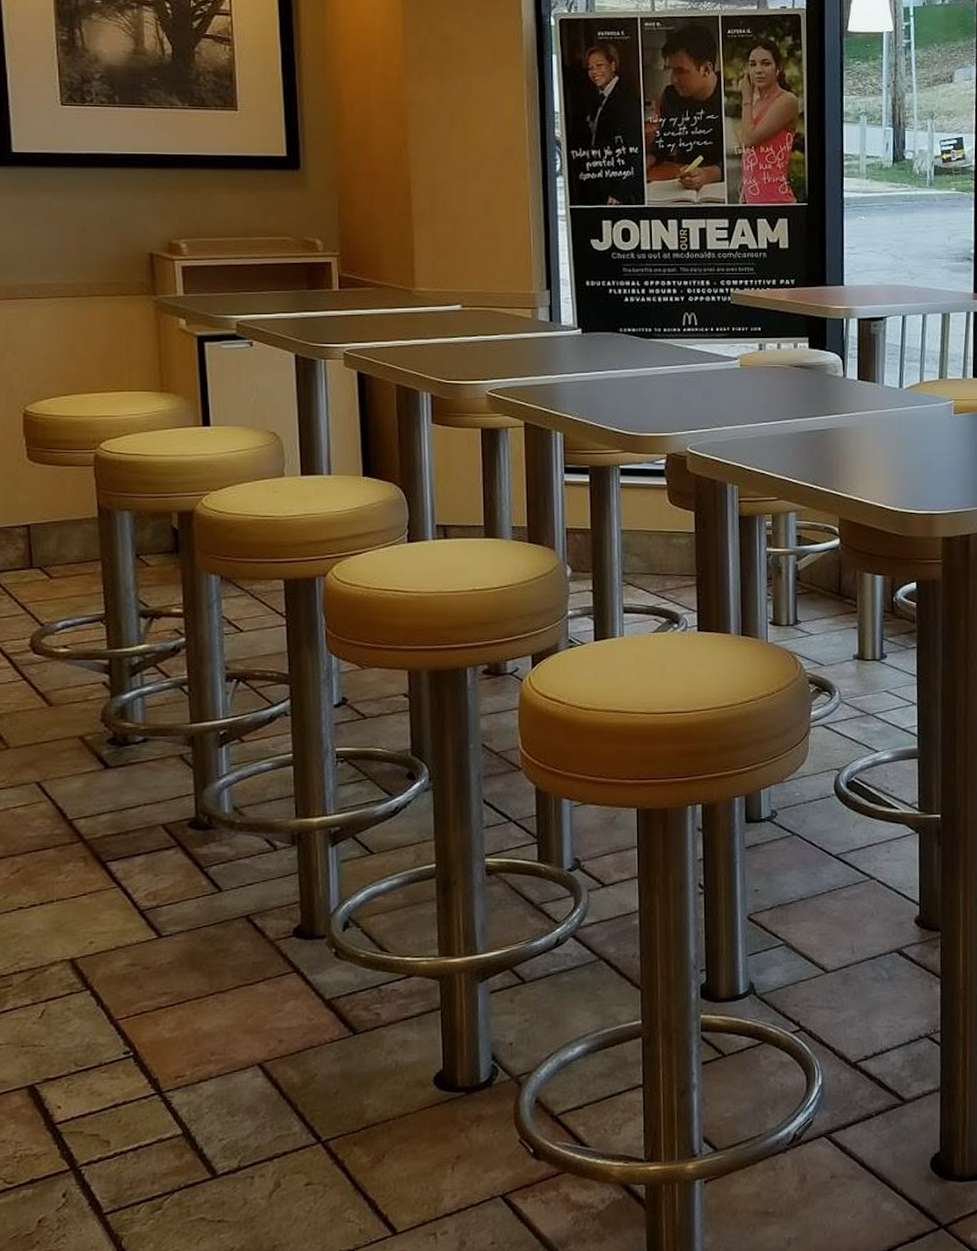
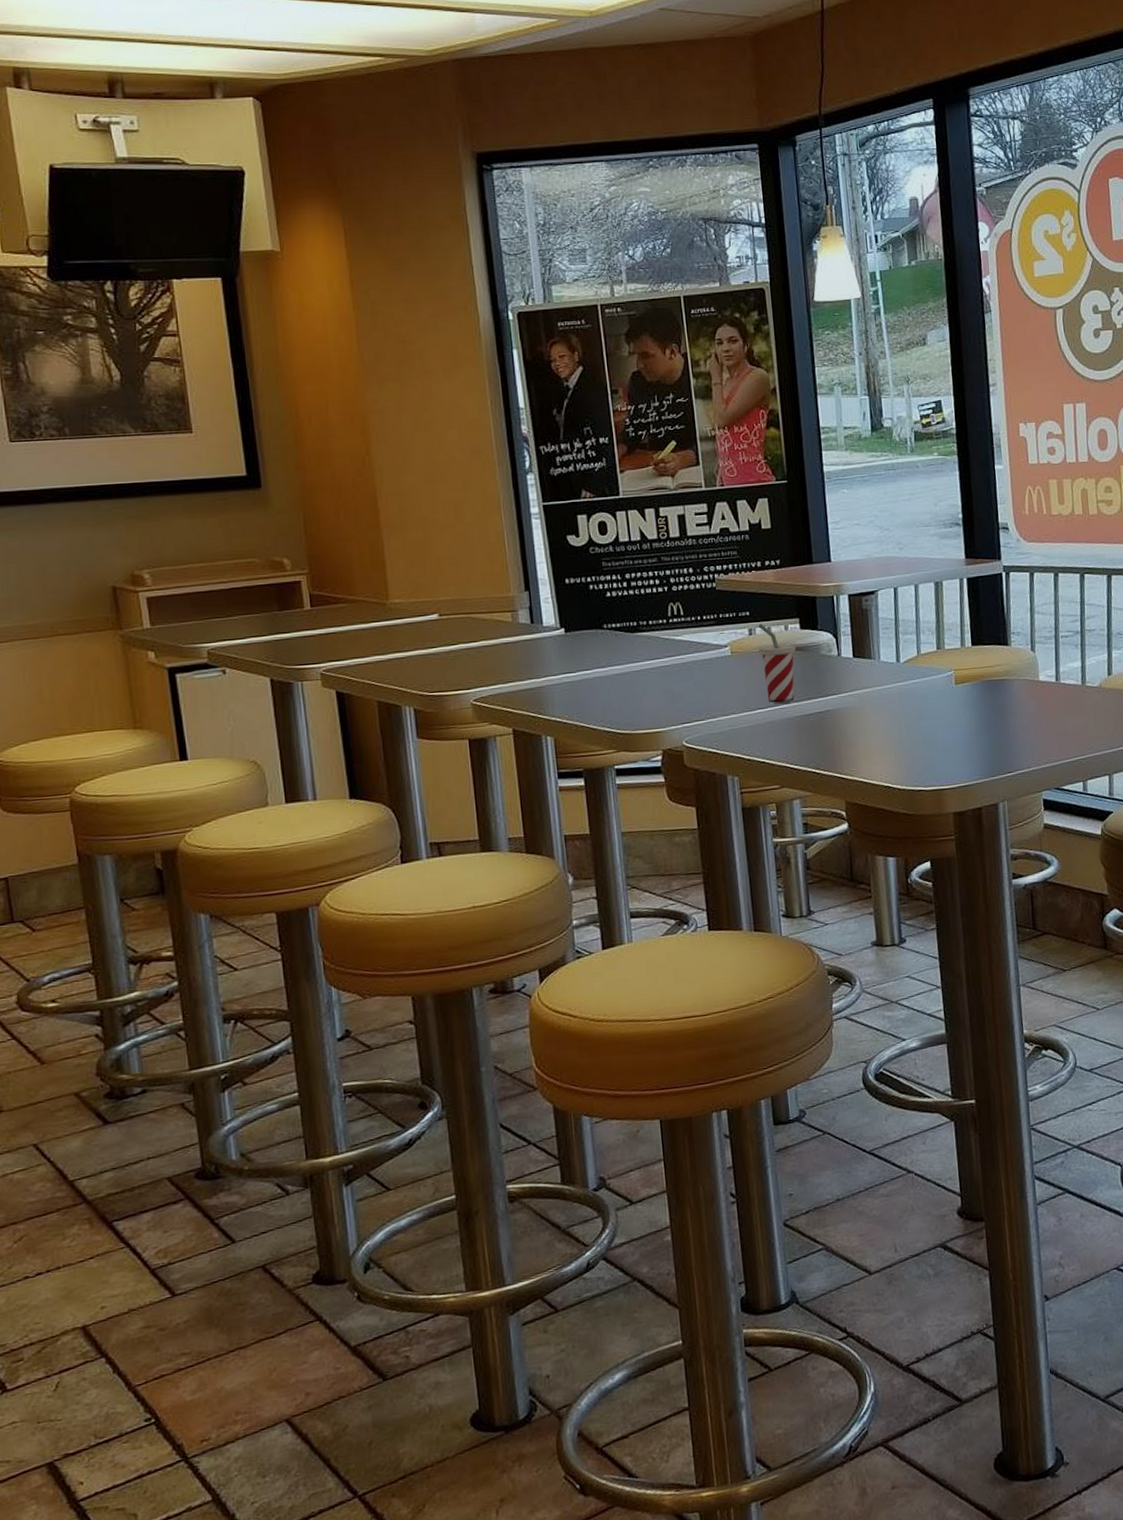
beverage cup: none [767,339,803,418] -> present [758,623,796,703]

